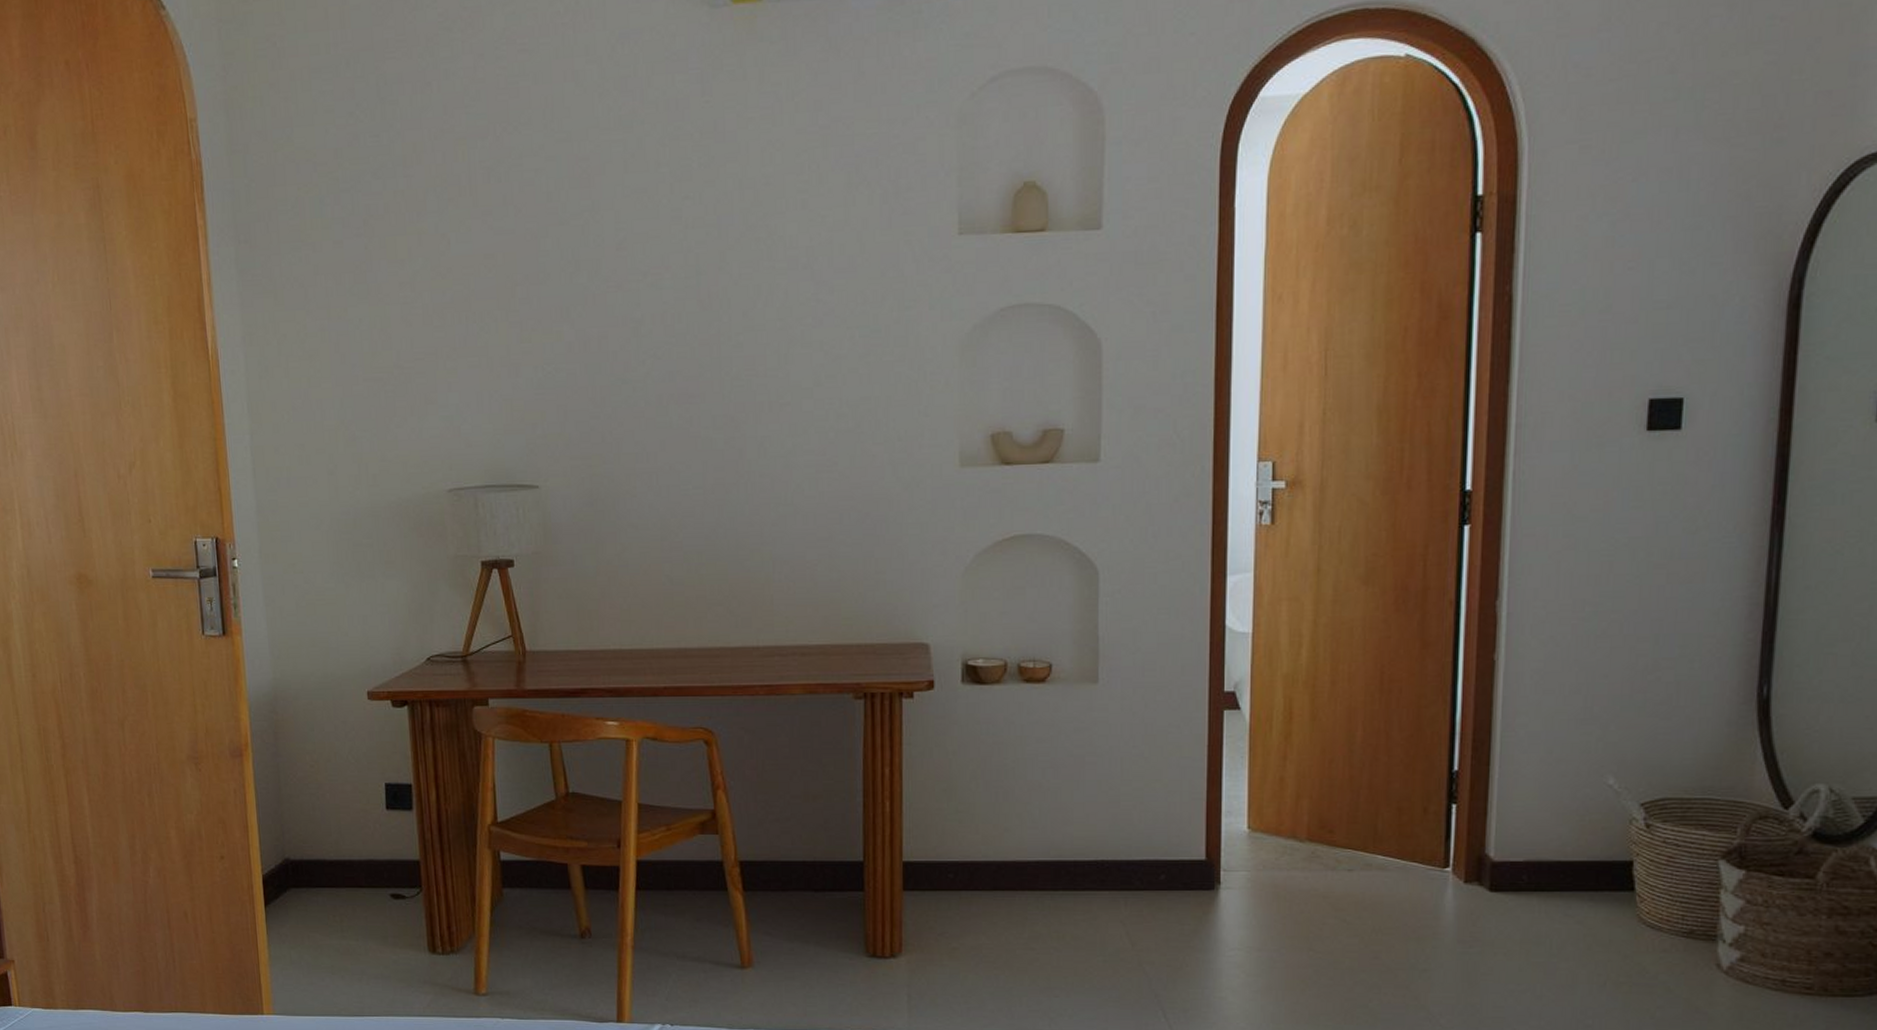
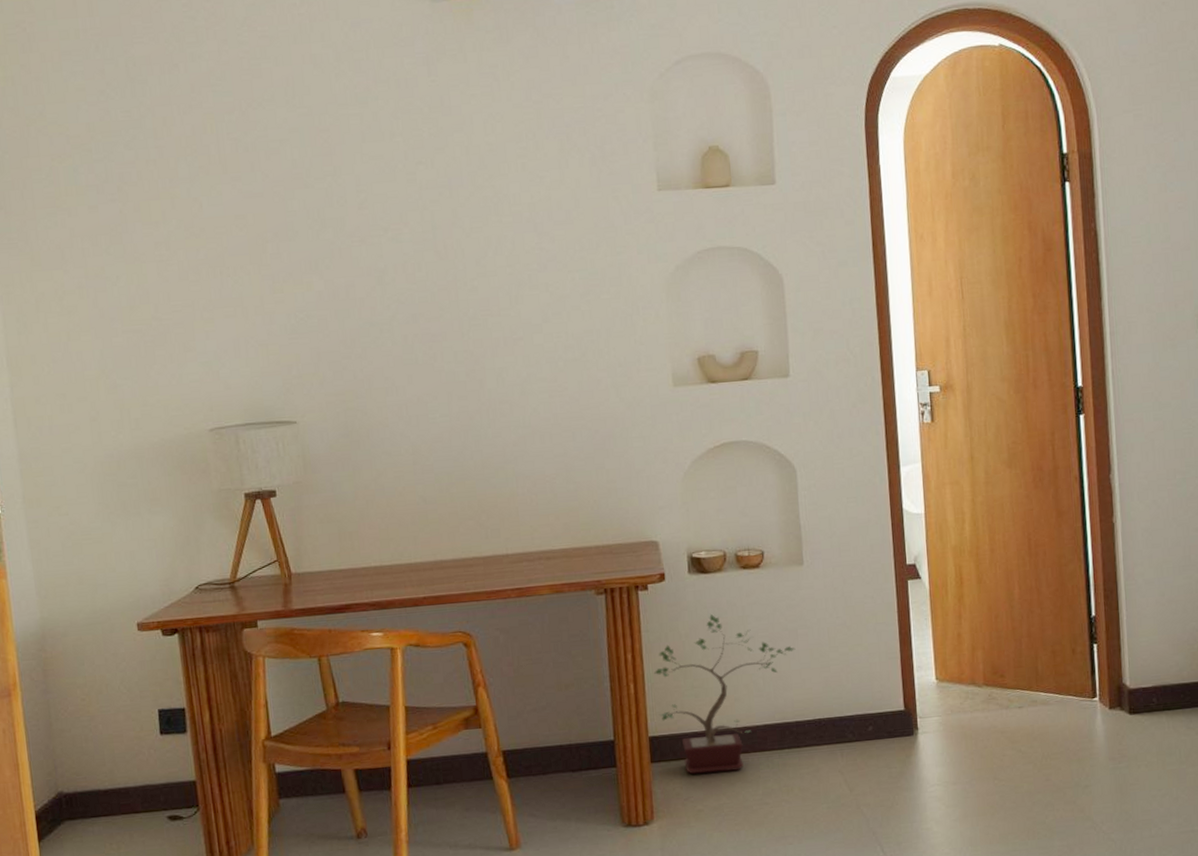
potted plant: none [914,730,1081,910] -> present [654,613,796,775]

